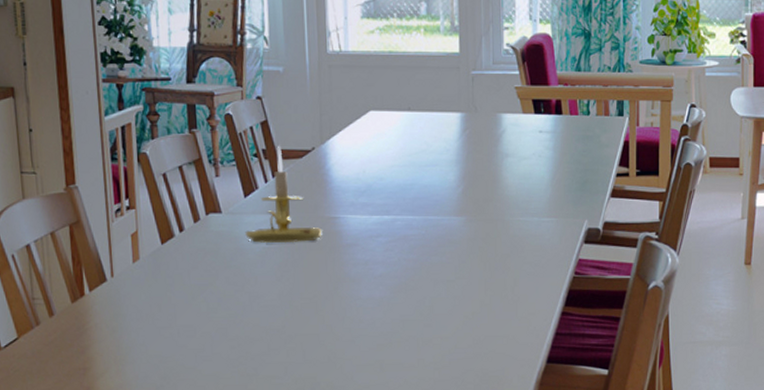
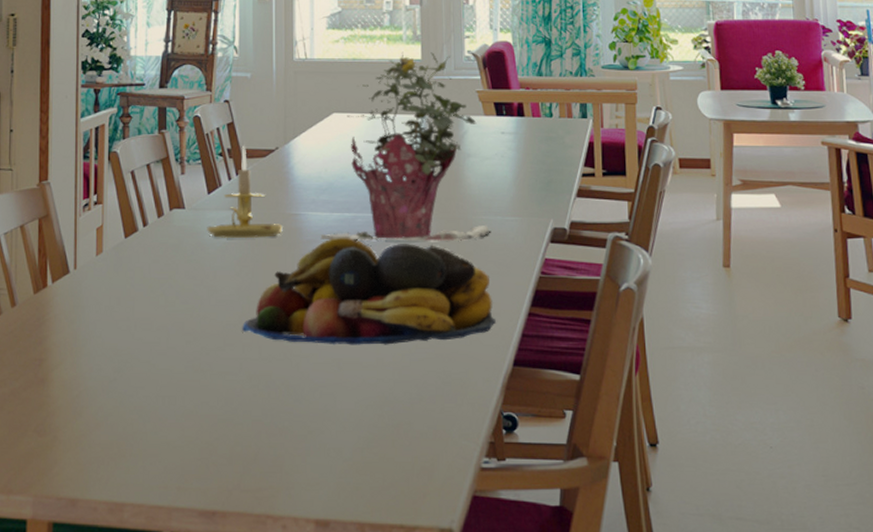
fruit bowl: none [285,240,531,348] -> present [242,237,496,345]
potted flower: none [360,44,528,244] -> present [320,51,491,241]

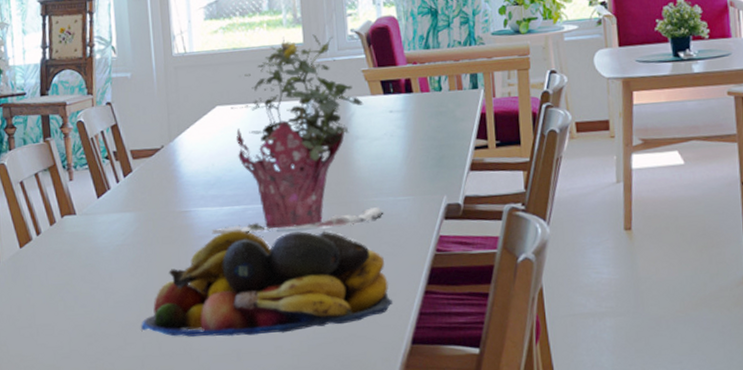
candle holder: present [207,145,283,239] -> none [99,146,174,241]

